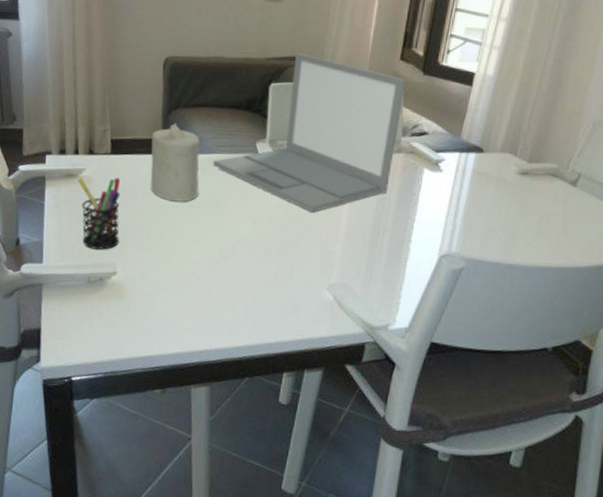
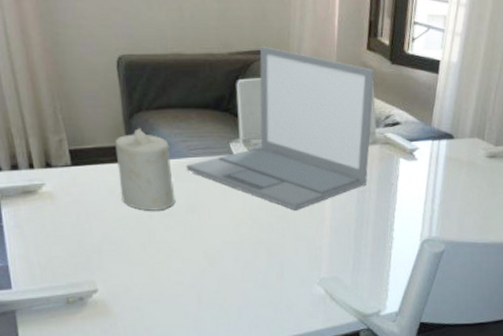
pen holder: present [77,177,121,250] -> none [37,190,95,268]

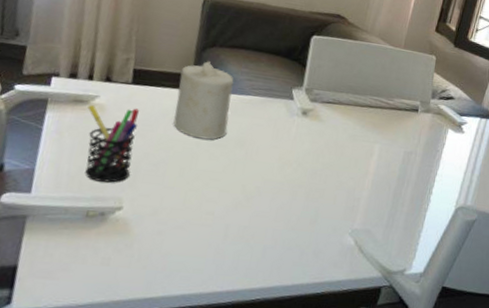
pen holder: none [37,190,95,268] -> present [85,105,140,183]
laptop: present [186,46,375,210] -> none [245,11,439,161]

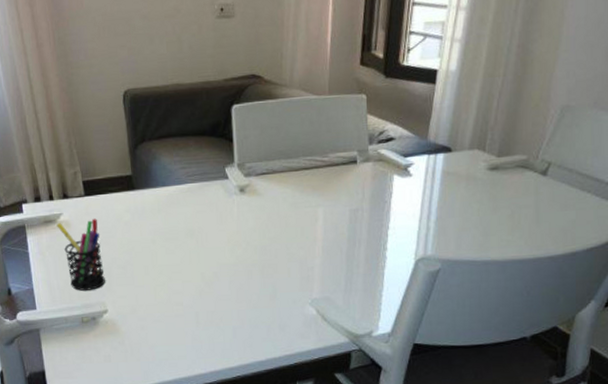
candle: present [173,60,234,140] -> none [122,157,176,236]

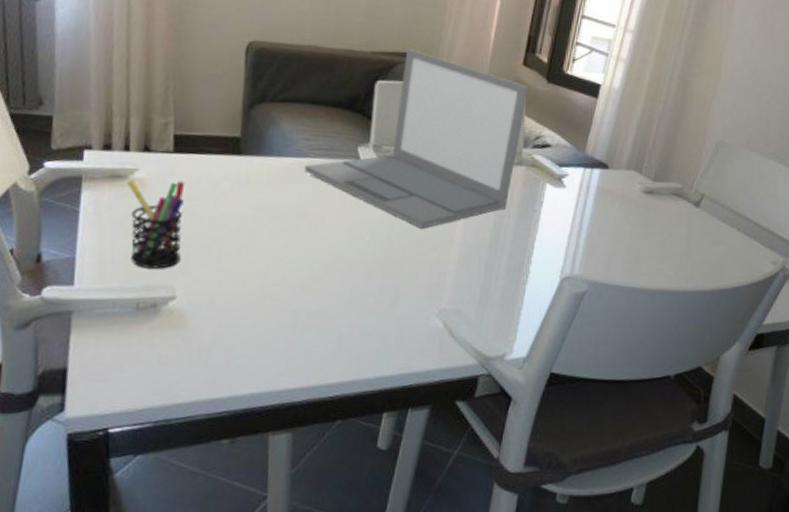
laptop: none [185,70,369,232] -> present [305,49,529,229]

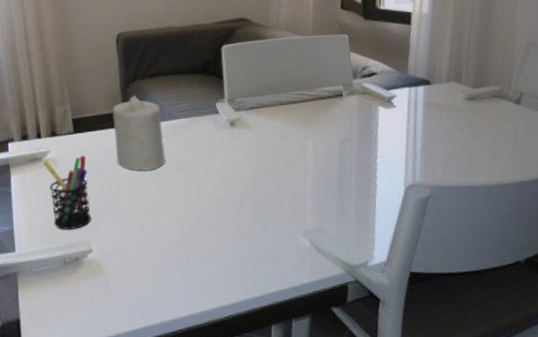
candle: none [223,118,289,213] -> present [112,94,166,171]
laptop: present [305,49,529,229] -> none [176,14,350,163]

